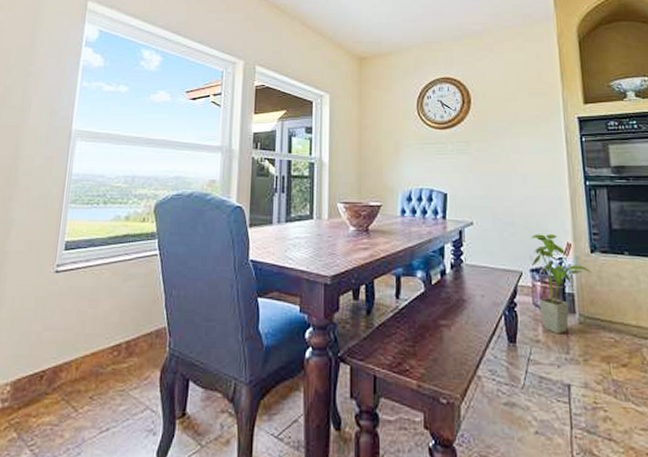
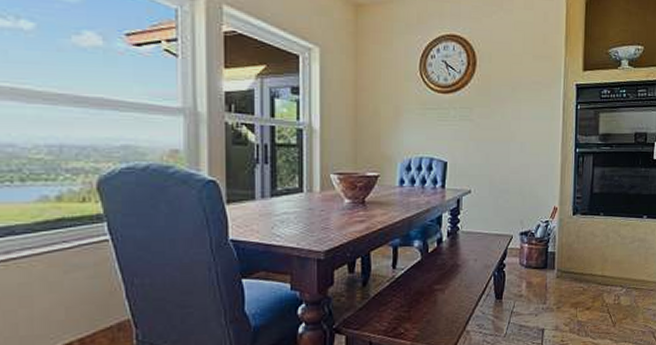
house plant: present [531,234,592,334] -> none [522,199,572,288]

